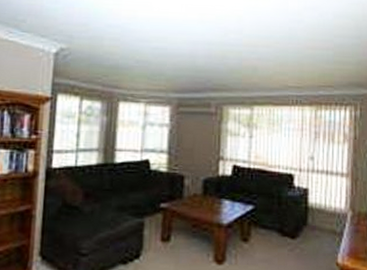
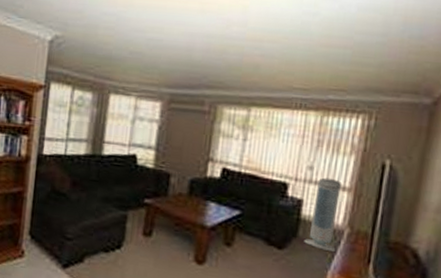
air purifier: none [314,166,343,236] -> present [304,177,341,253]

